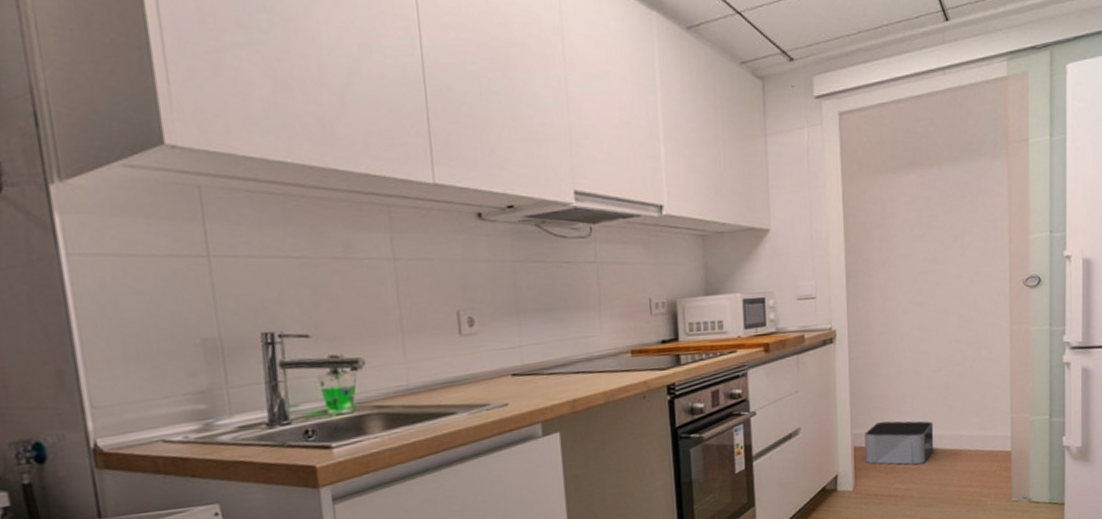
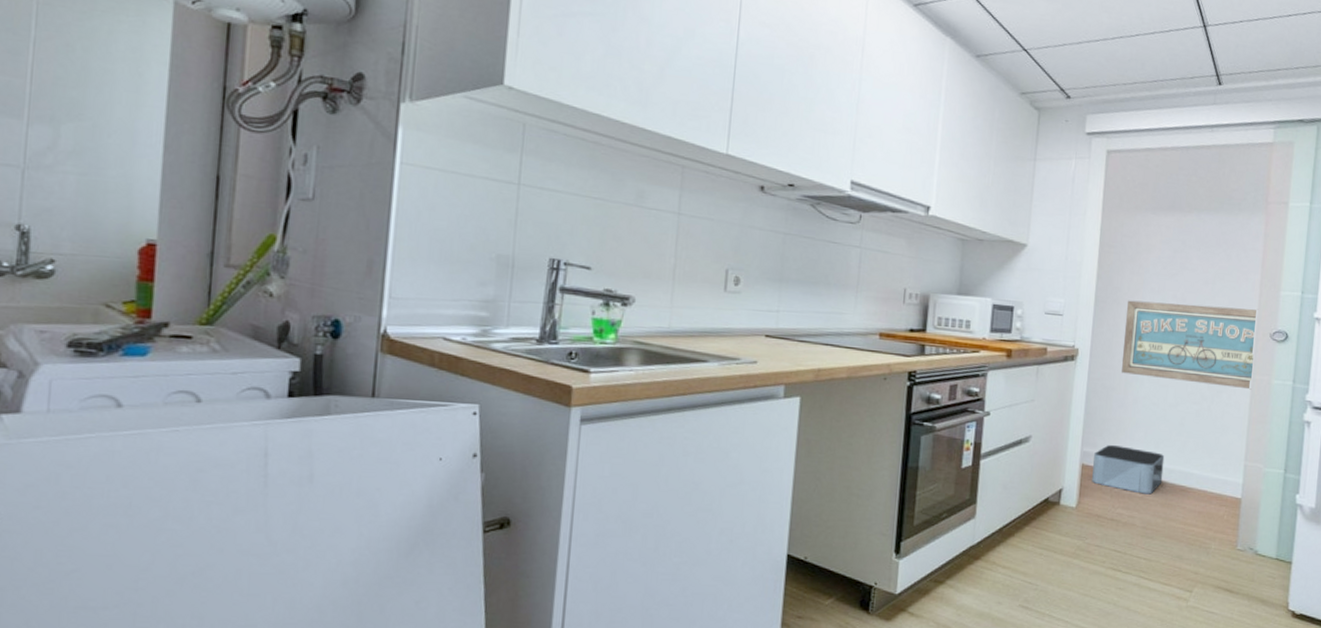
wall art: none [878,258,1010,348] -> present [1121,300,1256,390]

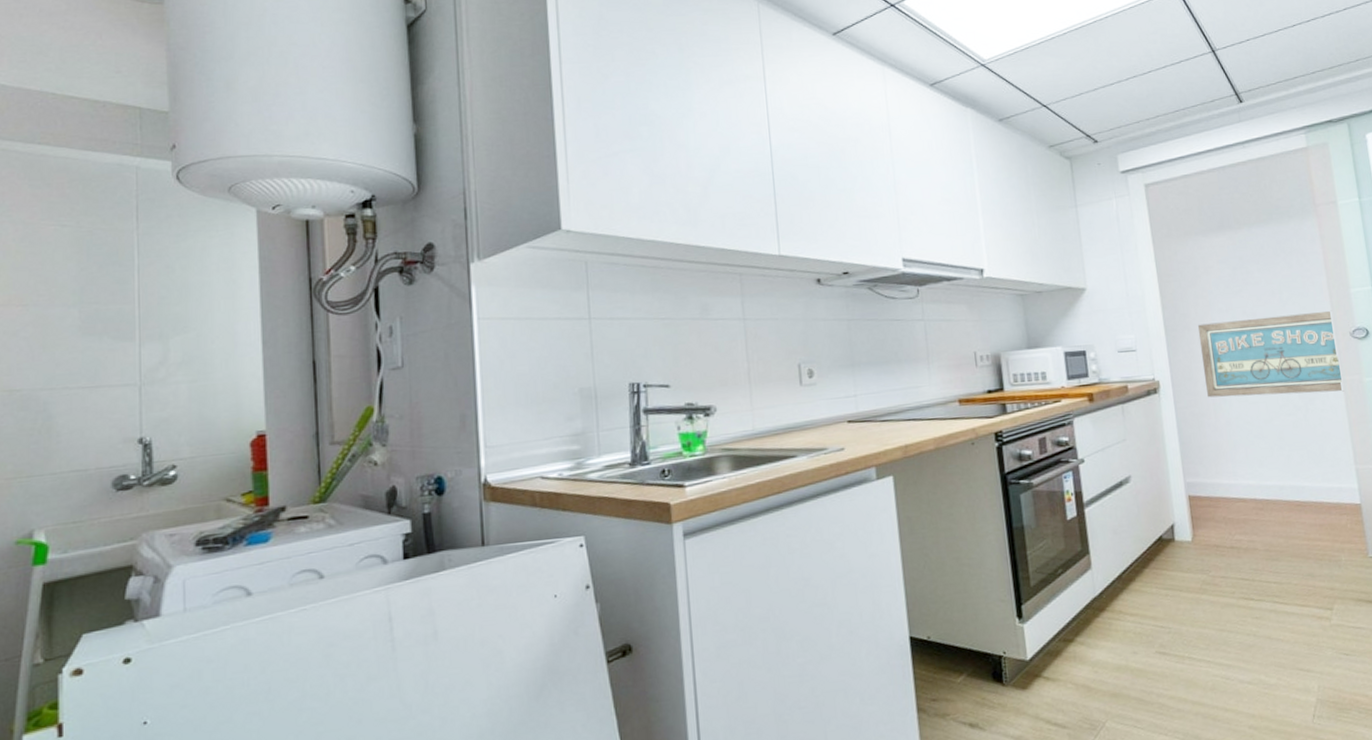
storage bin: present [1092,444,1165,495] -> none [1198,470,1275,516]

